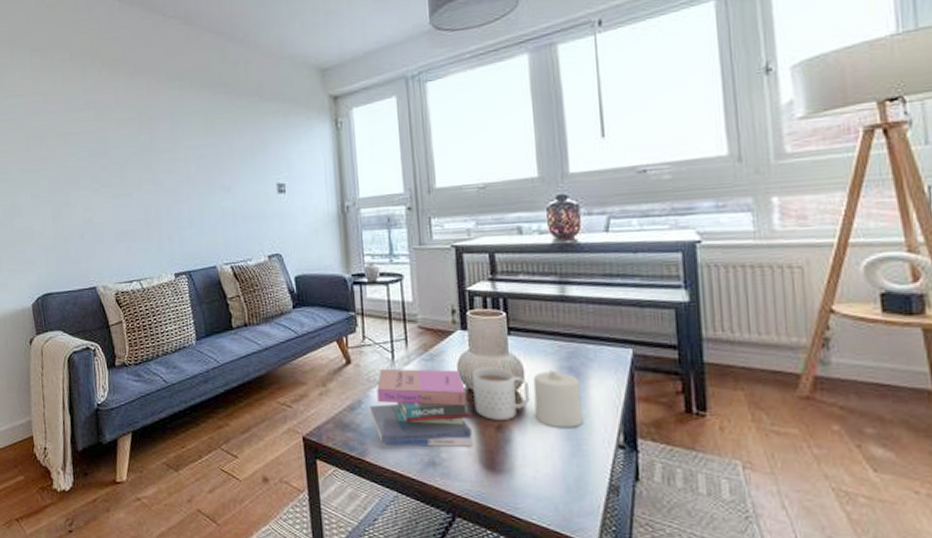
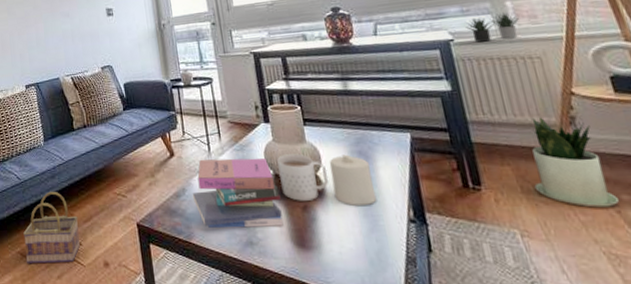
basket: none [170,397,236,477] -> present [23,191,80,264]
succulent plant: none [718,211,786,246] -> present [466,12,520,43]
planter: none [768,337,863,441] -> present [532,117,620,208]

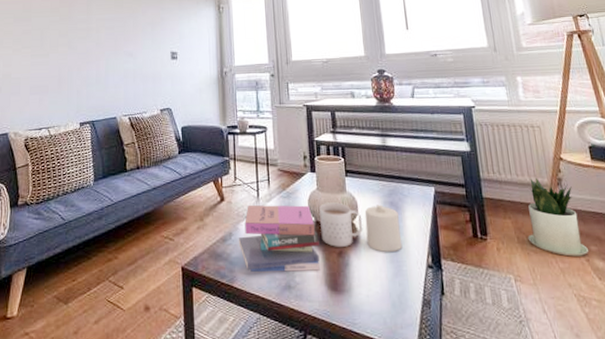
basket: present [23,191,80,264] -> none [62,233,122,309]
succulent plant: present [466,12,520,43] -> none [485,86,527,110]

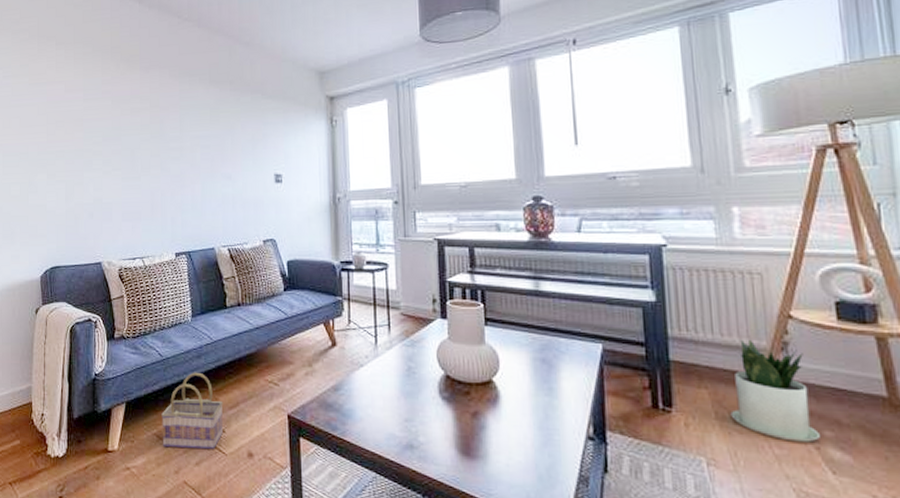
basket: none [62,233,122,309] -> present [161,372,223,450]
books: present [238,204,320,272] -> none [352,352,449,431]
mug: present [319,202,362,247] -> none [450,355,504,407]
candle: present [364,204,403,253] -> none [507,361,556,418]

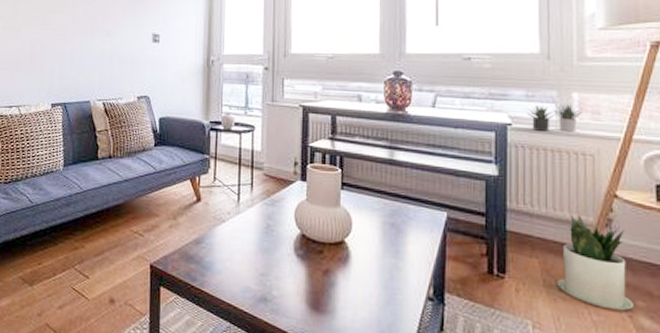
basket: present [161,372,223,450] -> none [27,219,89,295]
succulent plant: none [683,220,746,251] -> present [527,104,583,132]

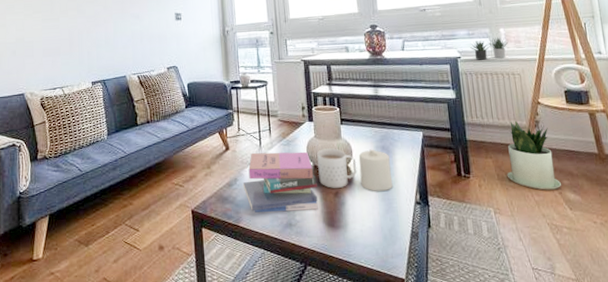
books: none [212,208,303,287] -> present [242,151,318,213]
mug: none [306,216,355,266] -> present [317,148,357,188]
candle: none [358,224,400,279] -> present [358,149,393,192]

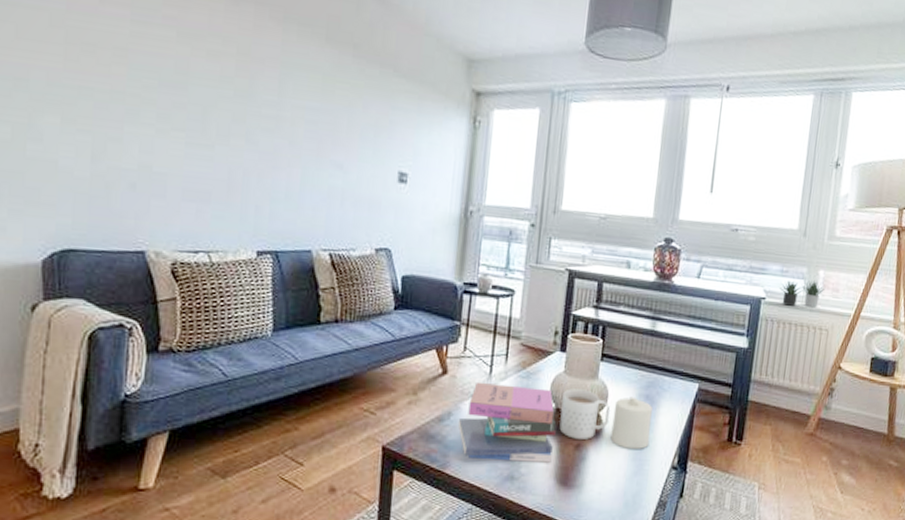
planter: present [507,121,562,190] -> none [783,385,842,469]

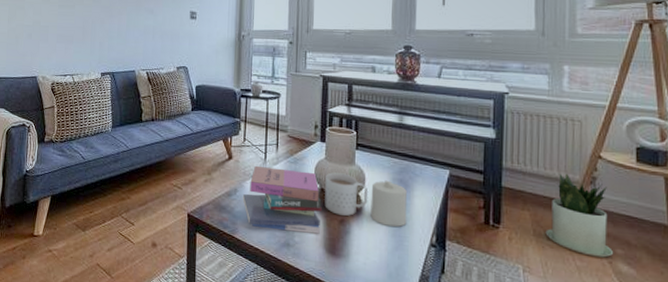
succulent plant: present [780,280,826,308] -> none [523,75,573,101]
planter: none [783,385,842,469] -> present [545,173,614,258]

